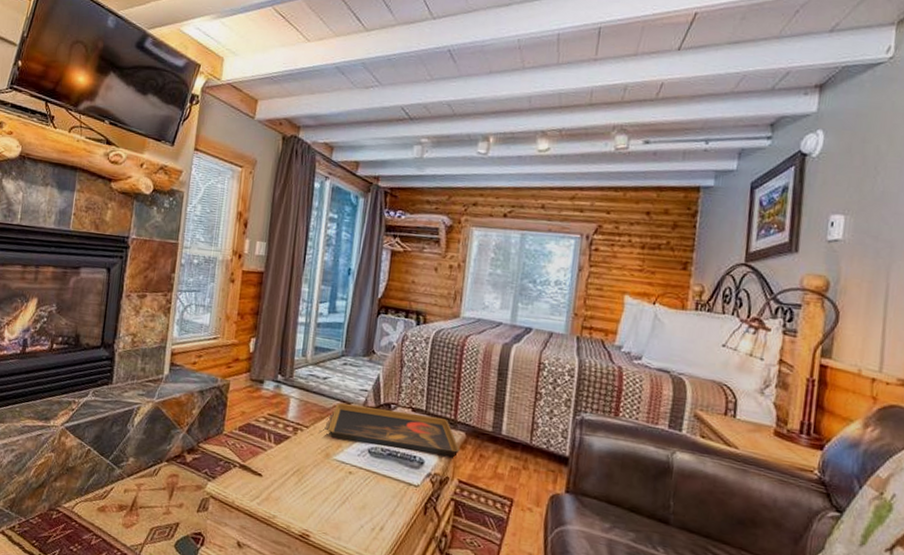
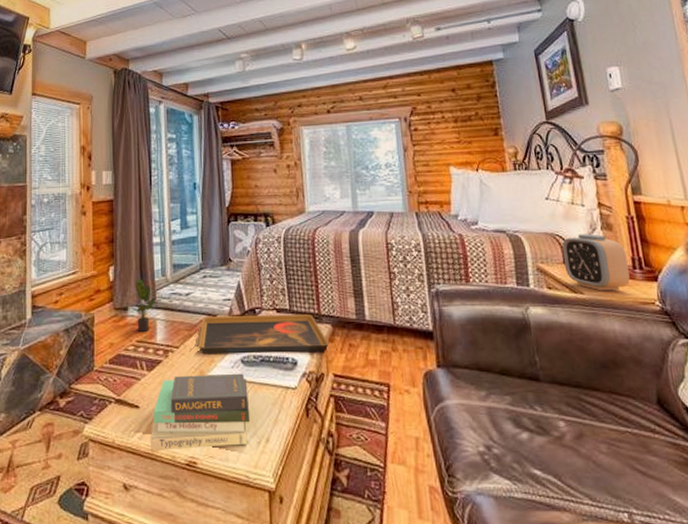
potted plant: none [266,354,292,407] -> present [130,278,155,332]
books: none [267,453,371,529] -> present [150,373,251,451]
alarm clock: none [724,388,796,453] -> present [562,233,630,291]

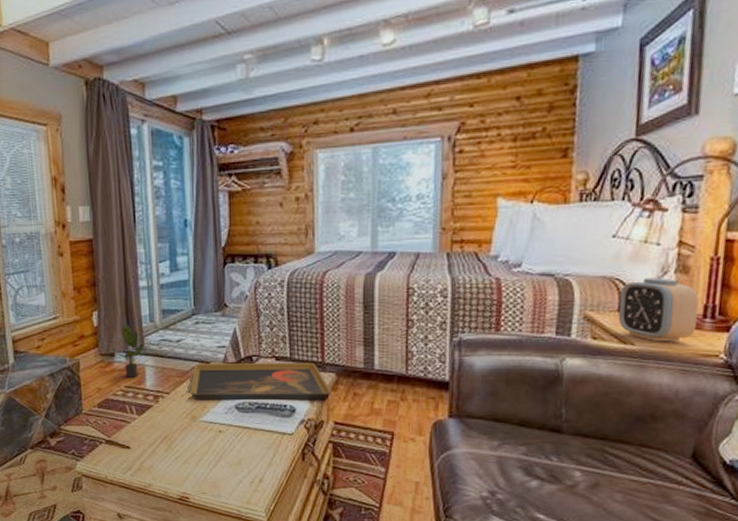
books: present [150,373,251,451] -> none [142,419,244,487]

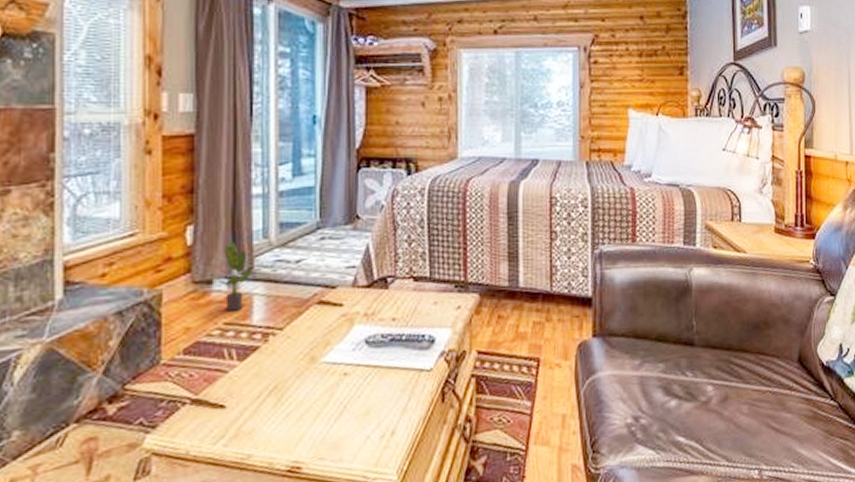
decorative tray: present [190,362,331,401] -> none [310,281,475,336]
alarm clock: present [618,277,699,342] -> none [732,189,791,250]

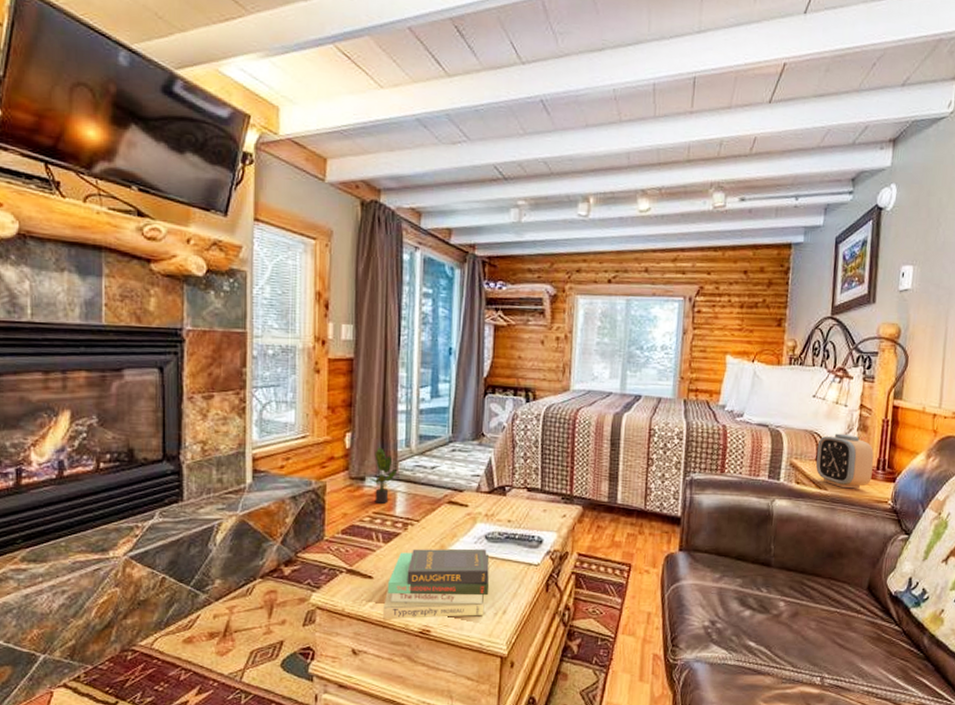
books: none [240,356,373,460] -> present [383,548,490,619]
alarm clock: none [732,189,791,250] -> present [815,433,874,489]

